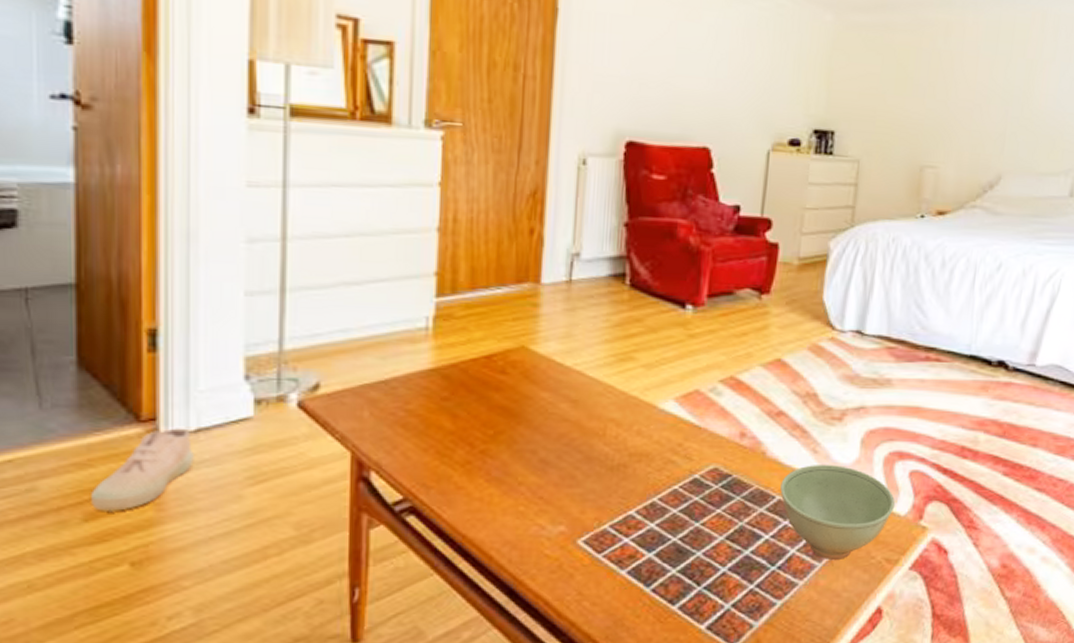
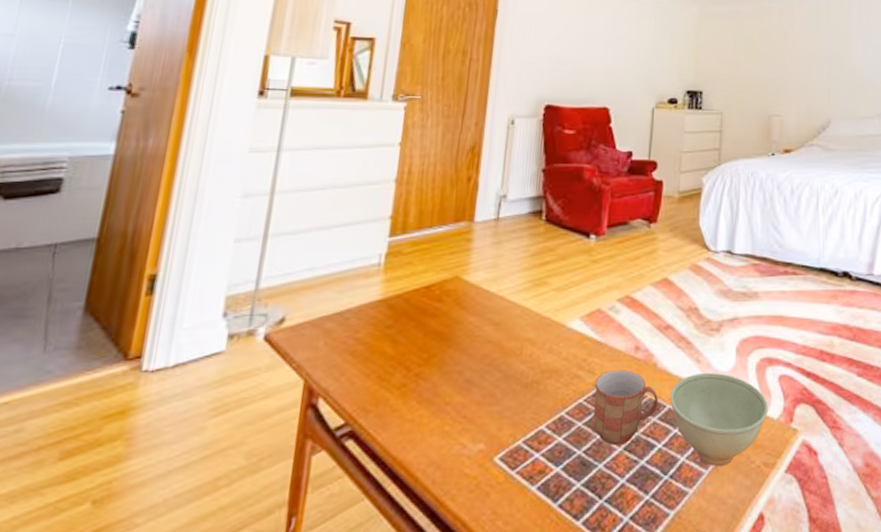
shoe: present [91,428,194,513] -> none [69,364,169,450]
mug: none [690,457,767,534] -> present [593,370,659,445]

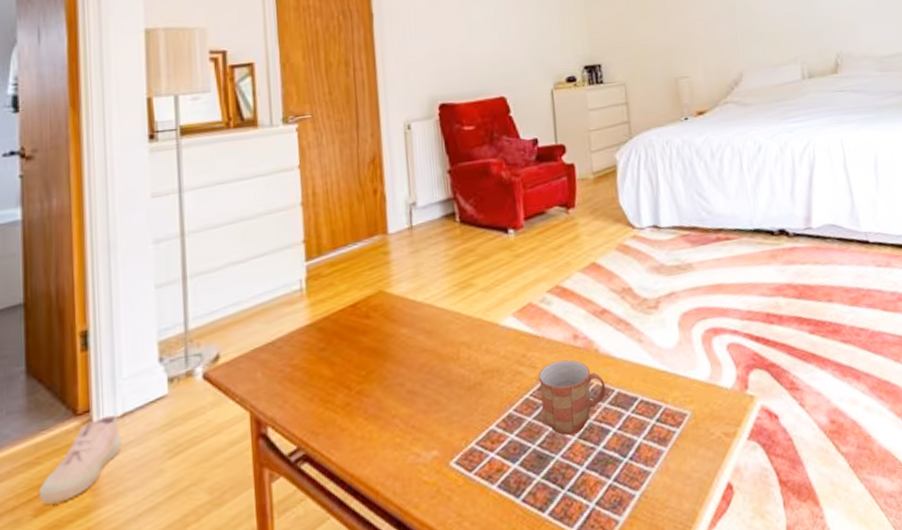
shoe: none [69,364,169,450] -> present [39,414,122,505]
bowl: present [670,373,769,466] -> none [617,350,722,443]

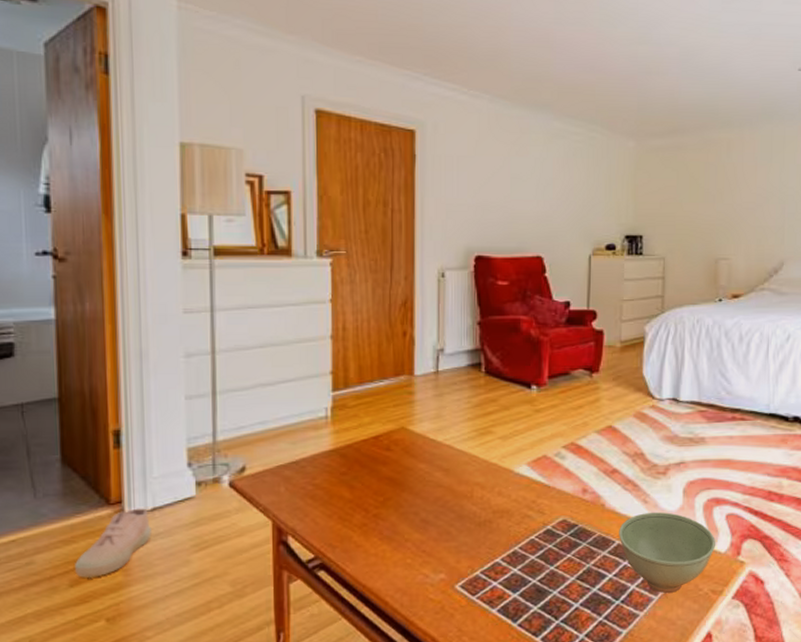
mug: present [538,359,606,436] -> none [545,510,608,575]
bowl: none [617,350,722,443] -> present [619,512,716,593]

